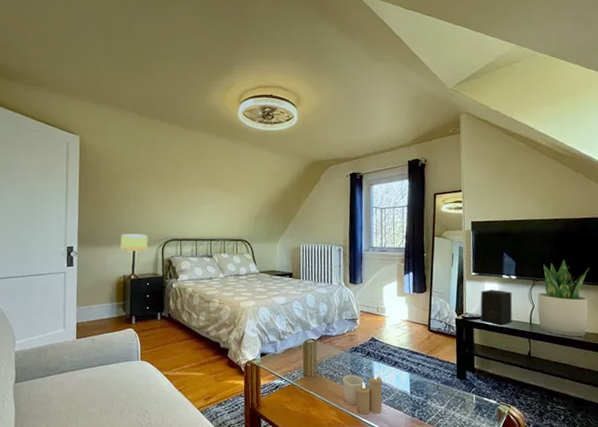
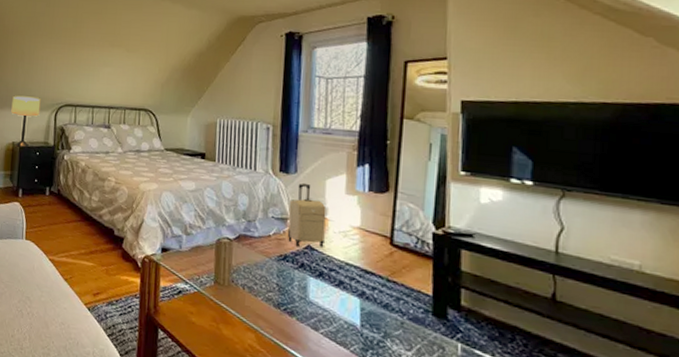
mug: present [342,374,365,405] -> none [264,289,296,331]
candle: present [356,373,383,415] -> none [283,292,322,348]
suitcase: none [357,290,384,340] -> present [287,182,327,248]
speaker: present [480,289,513,325] -> none [472,197,526,250]
planter: present [537,260,590,336] -> none [569,163,666,282]

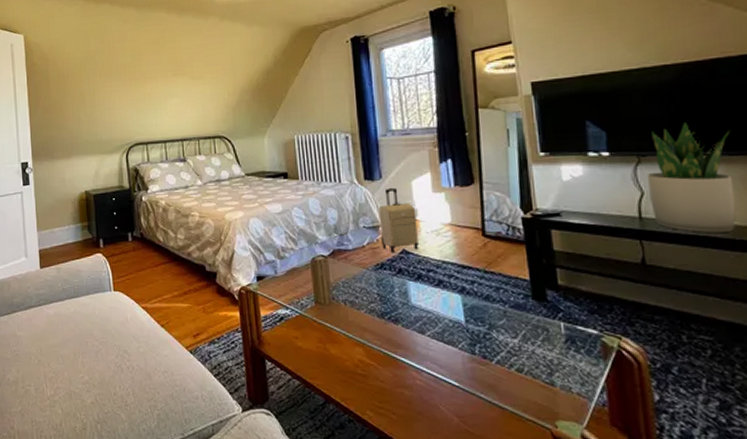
table lamp: present [11,96,41,148] -> none [78,140,110,195]
planter: none [569,163,666,282] -> present [646,122,736,233]

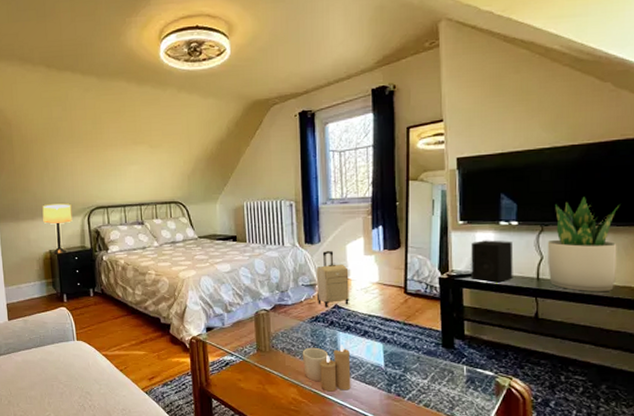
table lamp: none [78,140,110,195] -> present [42,203,72,255]
mug: none [367,299,399,339] -> present [302,347,329,381]
candle: none [389,296,427,353] -> present [320,344,351,392]
speaker: none [557,173,610,223] -> present [471,240,513,283]

